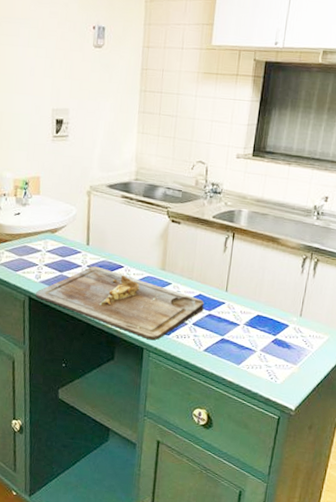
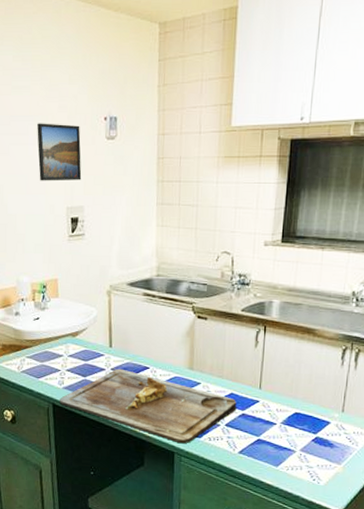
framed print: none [27,26,69,84] -> present [37,123,82,181]

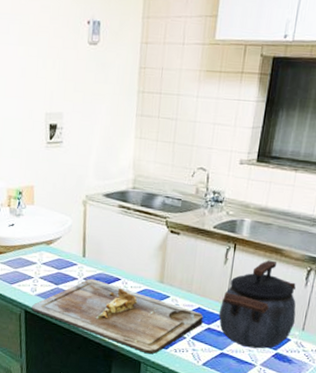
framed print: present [37,123,82,181] -> none [18,22,63,86]
kettle: none [252,341,334,434] -> present [218,260,296,349]

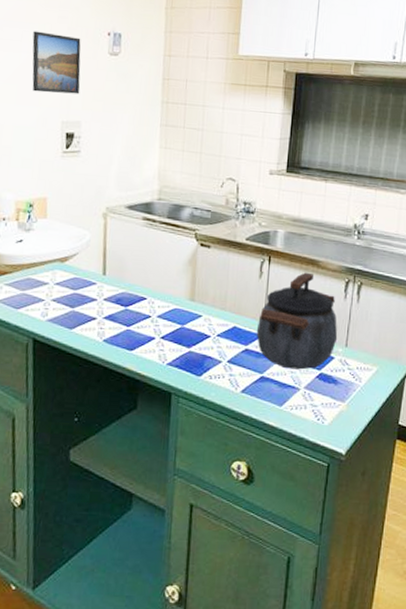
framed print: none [18,22,63,86] -> present [32,31,81,94]
cutting board: present [32,278,204,354] -> none [42,299,240,382]

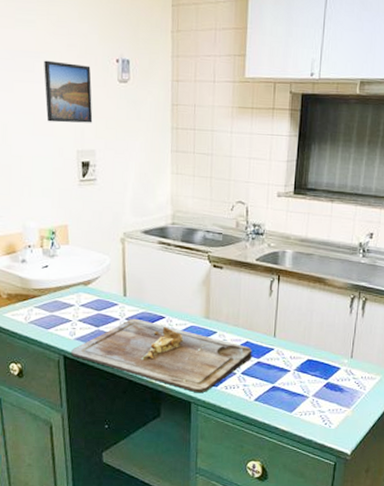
cutting board: none [42,299,240,382] -> present [71,318,252,392]
kettle: present [256,272,338,370] -> none [267,290,344,380]

